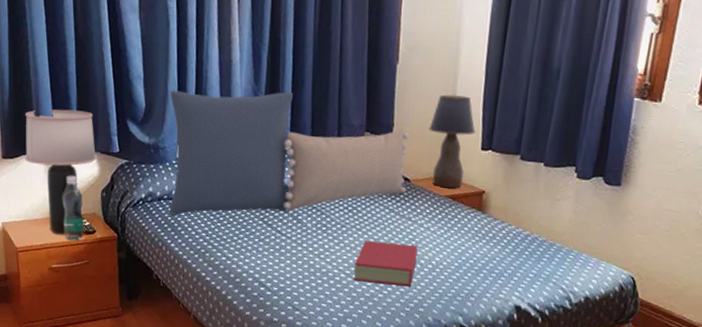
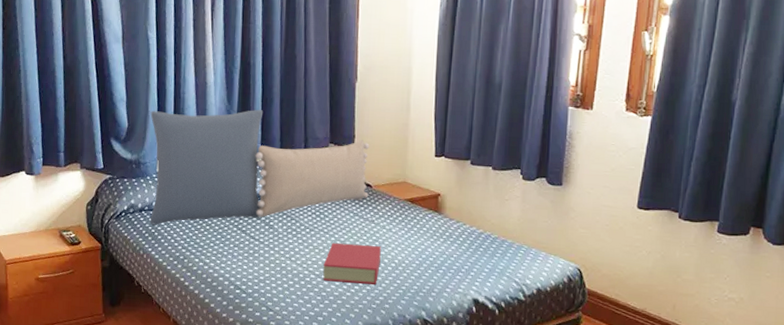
table lamp: present [25,109,97,235] -> none [15,130,82,247]
bottle: present [63,176,84,242] -> none [50,191,70,253]
table lamp: present [429,94,475,189] -> none [387,107,429,193]

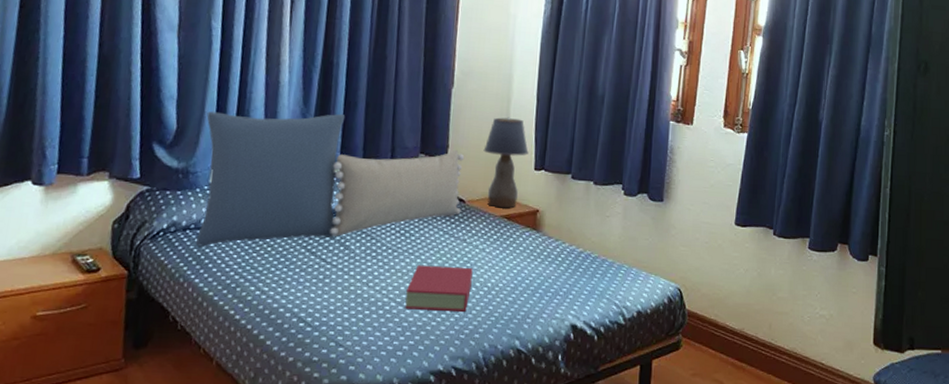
table lamp: none [387,107,429,193] -> present [483,117,529,209]

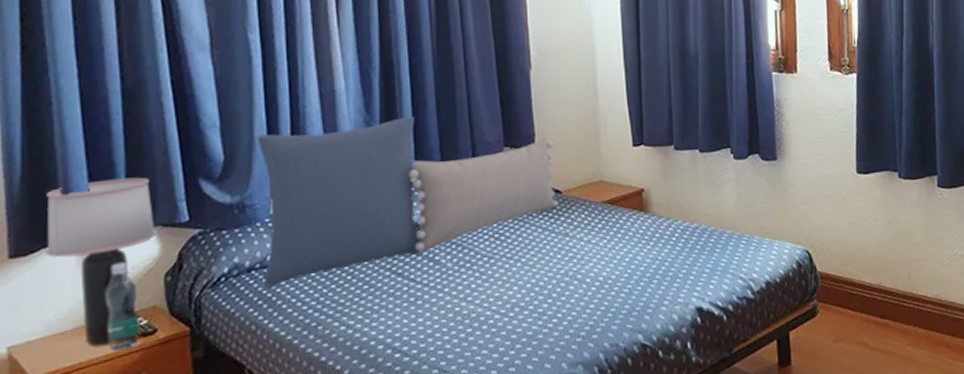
table lamp: none [17,131,112,276] -> present [46,177,156,347]
bottle: none [58,206,88,283] -> present [106,263,140,352]
book: present [405,265,473,312] -> none [510,262,582,320]
table lamp: present [483,117,529,209] -> none [574,93,624,194]

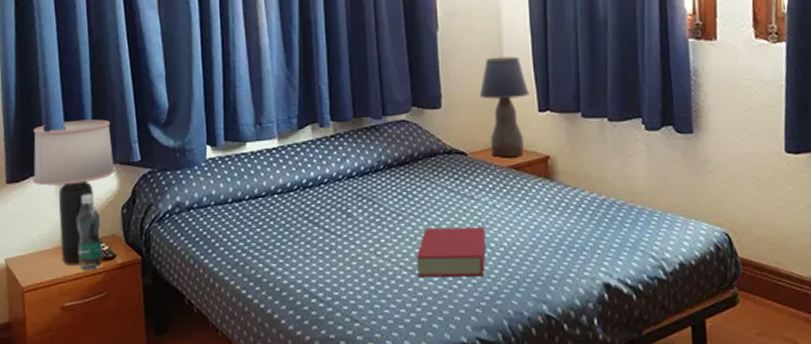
pillow: present [257,117,422,288] -> none [195,74,336,226]
pillow: present [409,136,559,252] -> none [325,98,464,204]
book: none [510,262,582,320] -> present [417,226,486,277]
table lamp: none [574,93,624,194] -> present [479,56,529,158]

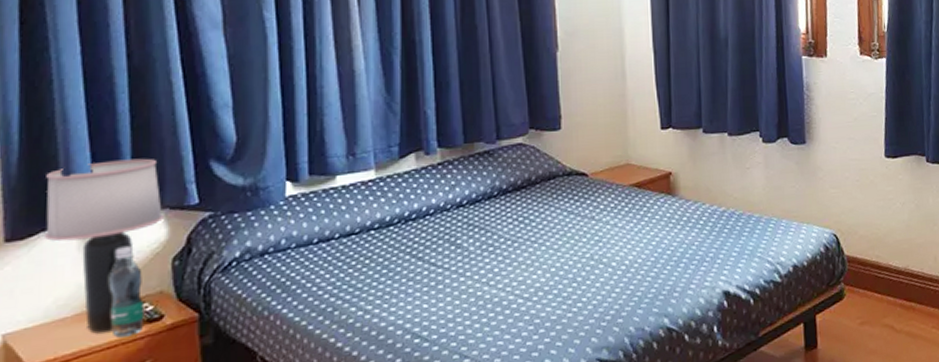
book: present [417,226,486,277] -> none [534,246,607,304]
table lamp: present [479,56,529,158] -> none [601,75,652,177]

